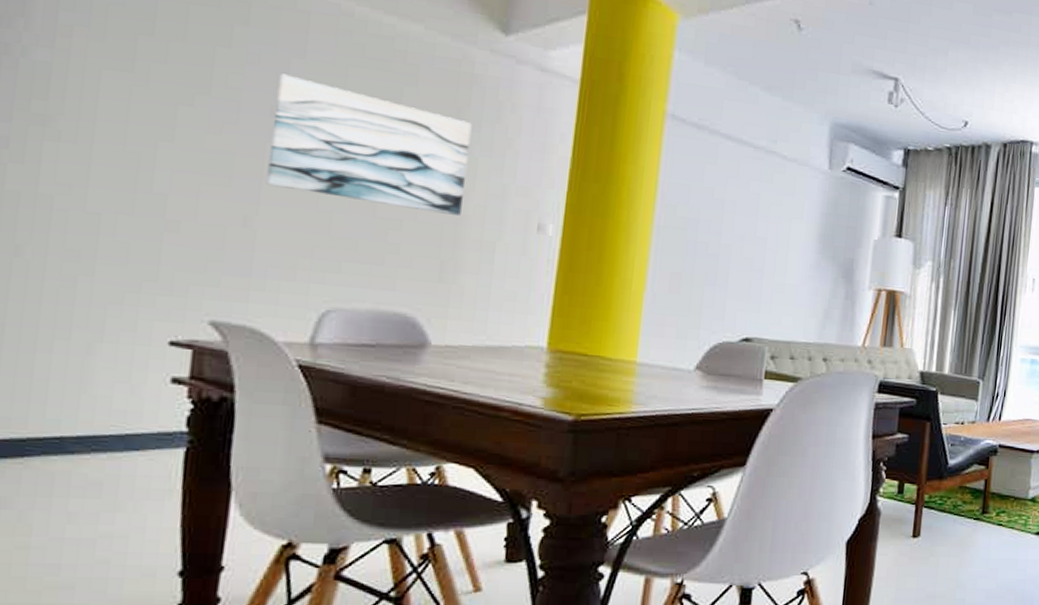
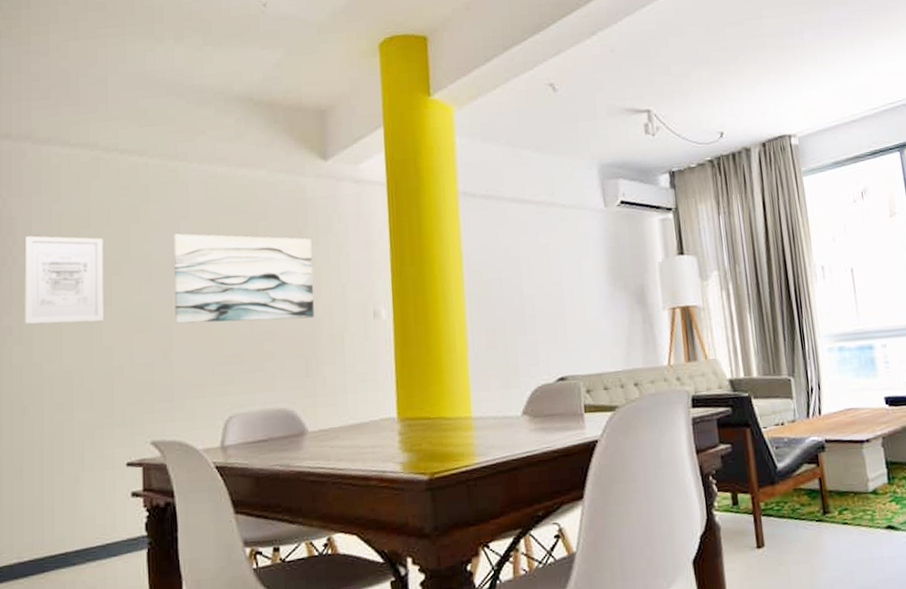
wall art: none [31,23,172,161] -> present [25,236,104,324]

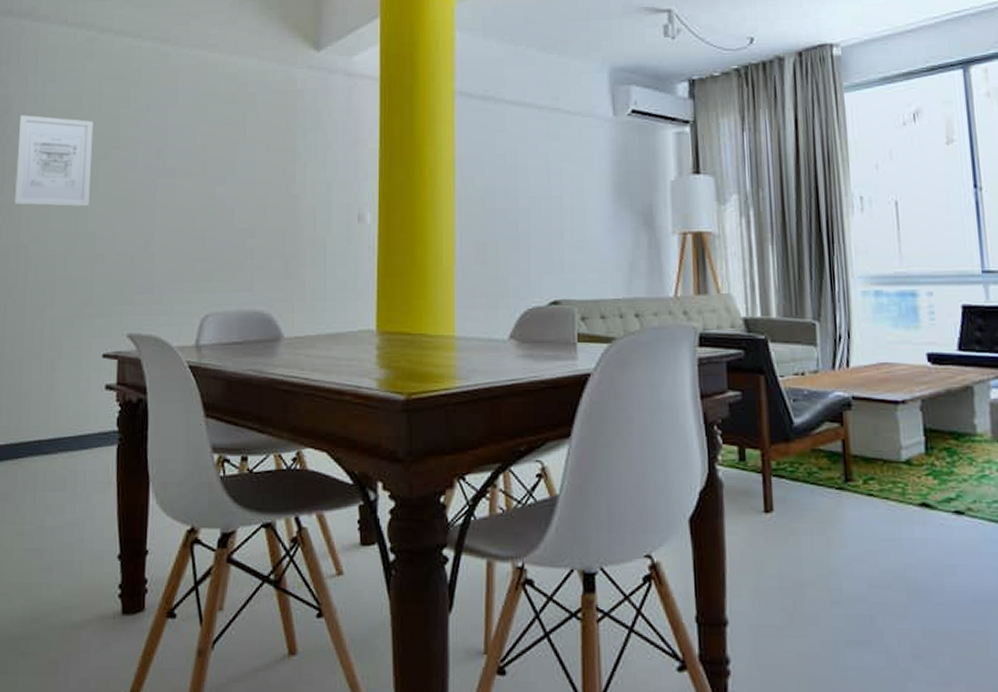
wall art: present [173,233,314,324] -> none [158,120,299,217]

